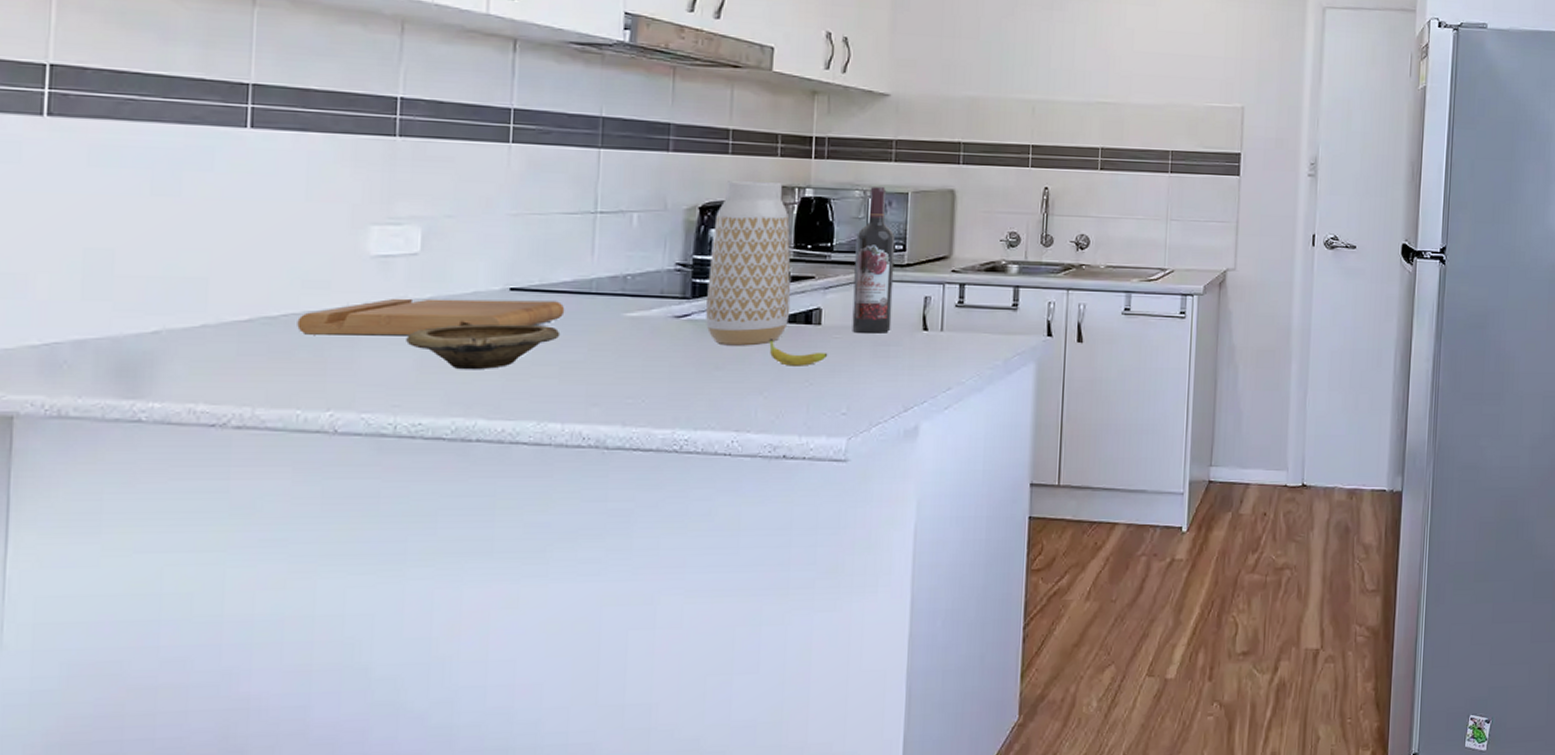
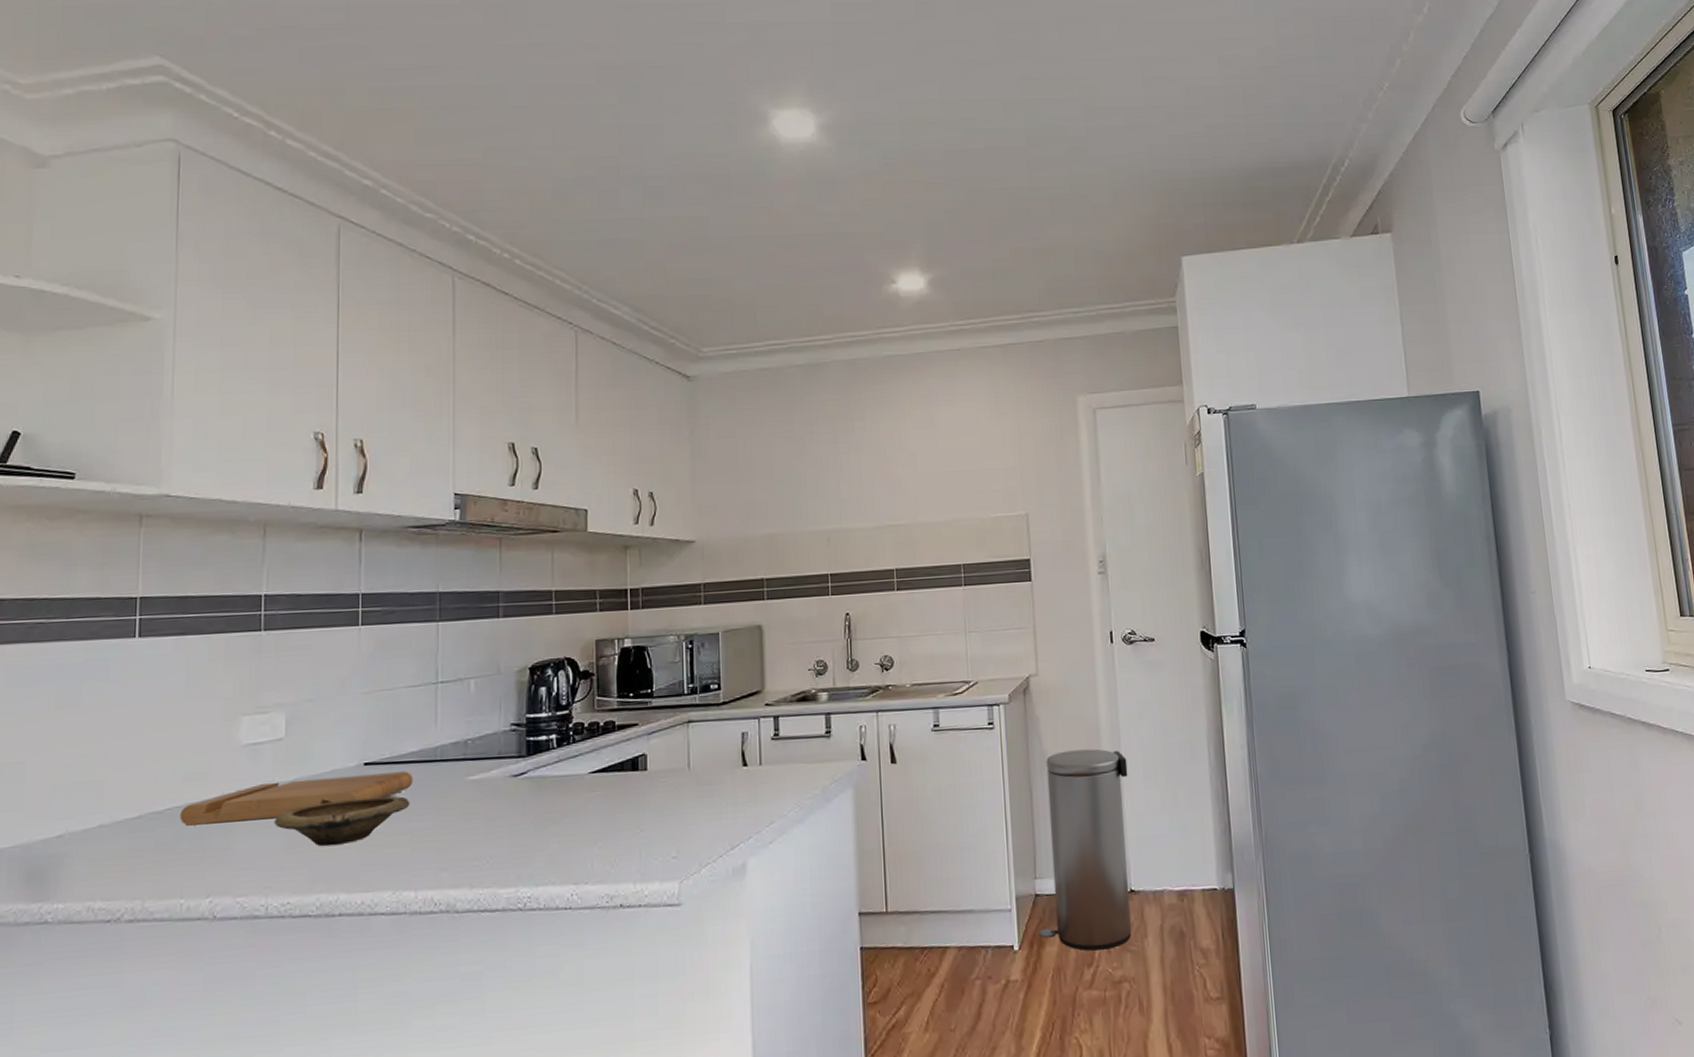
vase: present [705,180,791,346] -> none [539,635,618,800]
fruit: present [769,339,828,366] -> none [600,789,656,814]
wine bottle: present [852,187,896,335] -> none [674,630,713,776]
pedal bin: none [1208,347,1314,538] -> present [1038,749,1132,951]

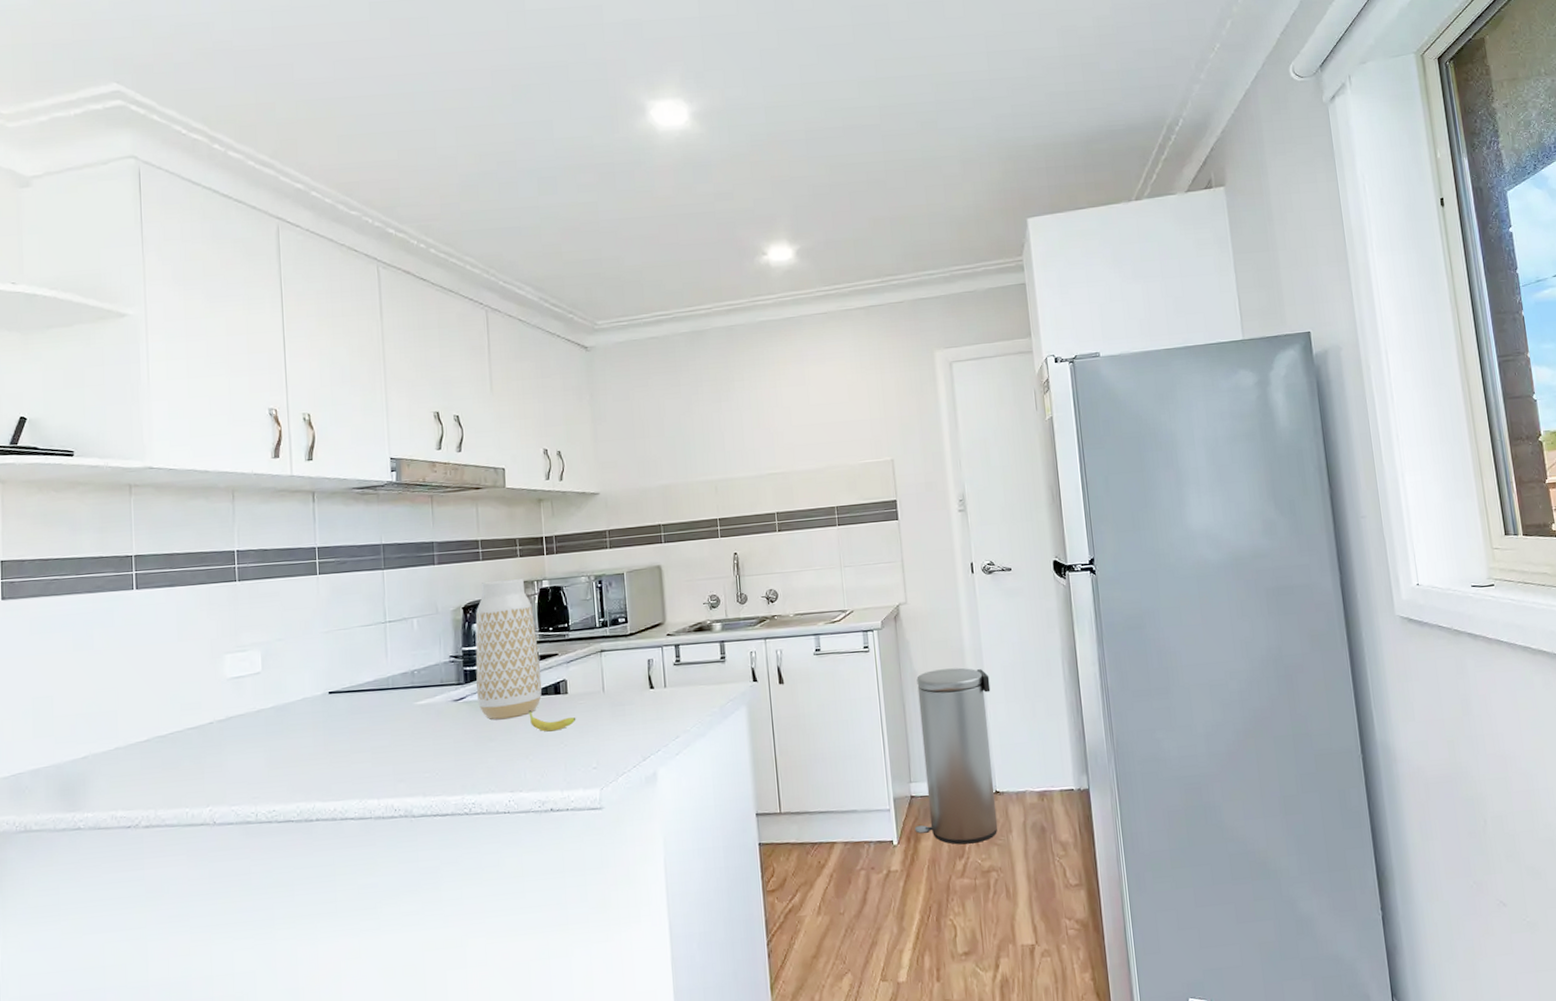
cutting board: present [180,771,414,826] -> none [180,698,371,747]
bowl: present [275,796,410,847] -> none [258,719,370,763]
vase: none [539,635,618,800] -> present [475,578,542,721]
fruit: none [600,789,656,814] -> present [528,710,576,732]

